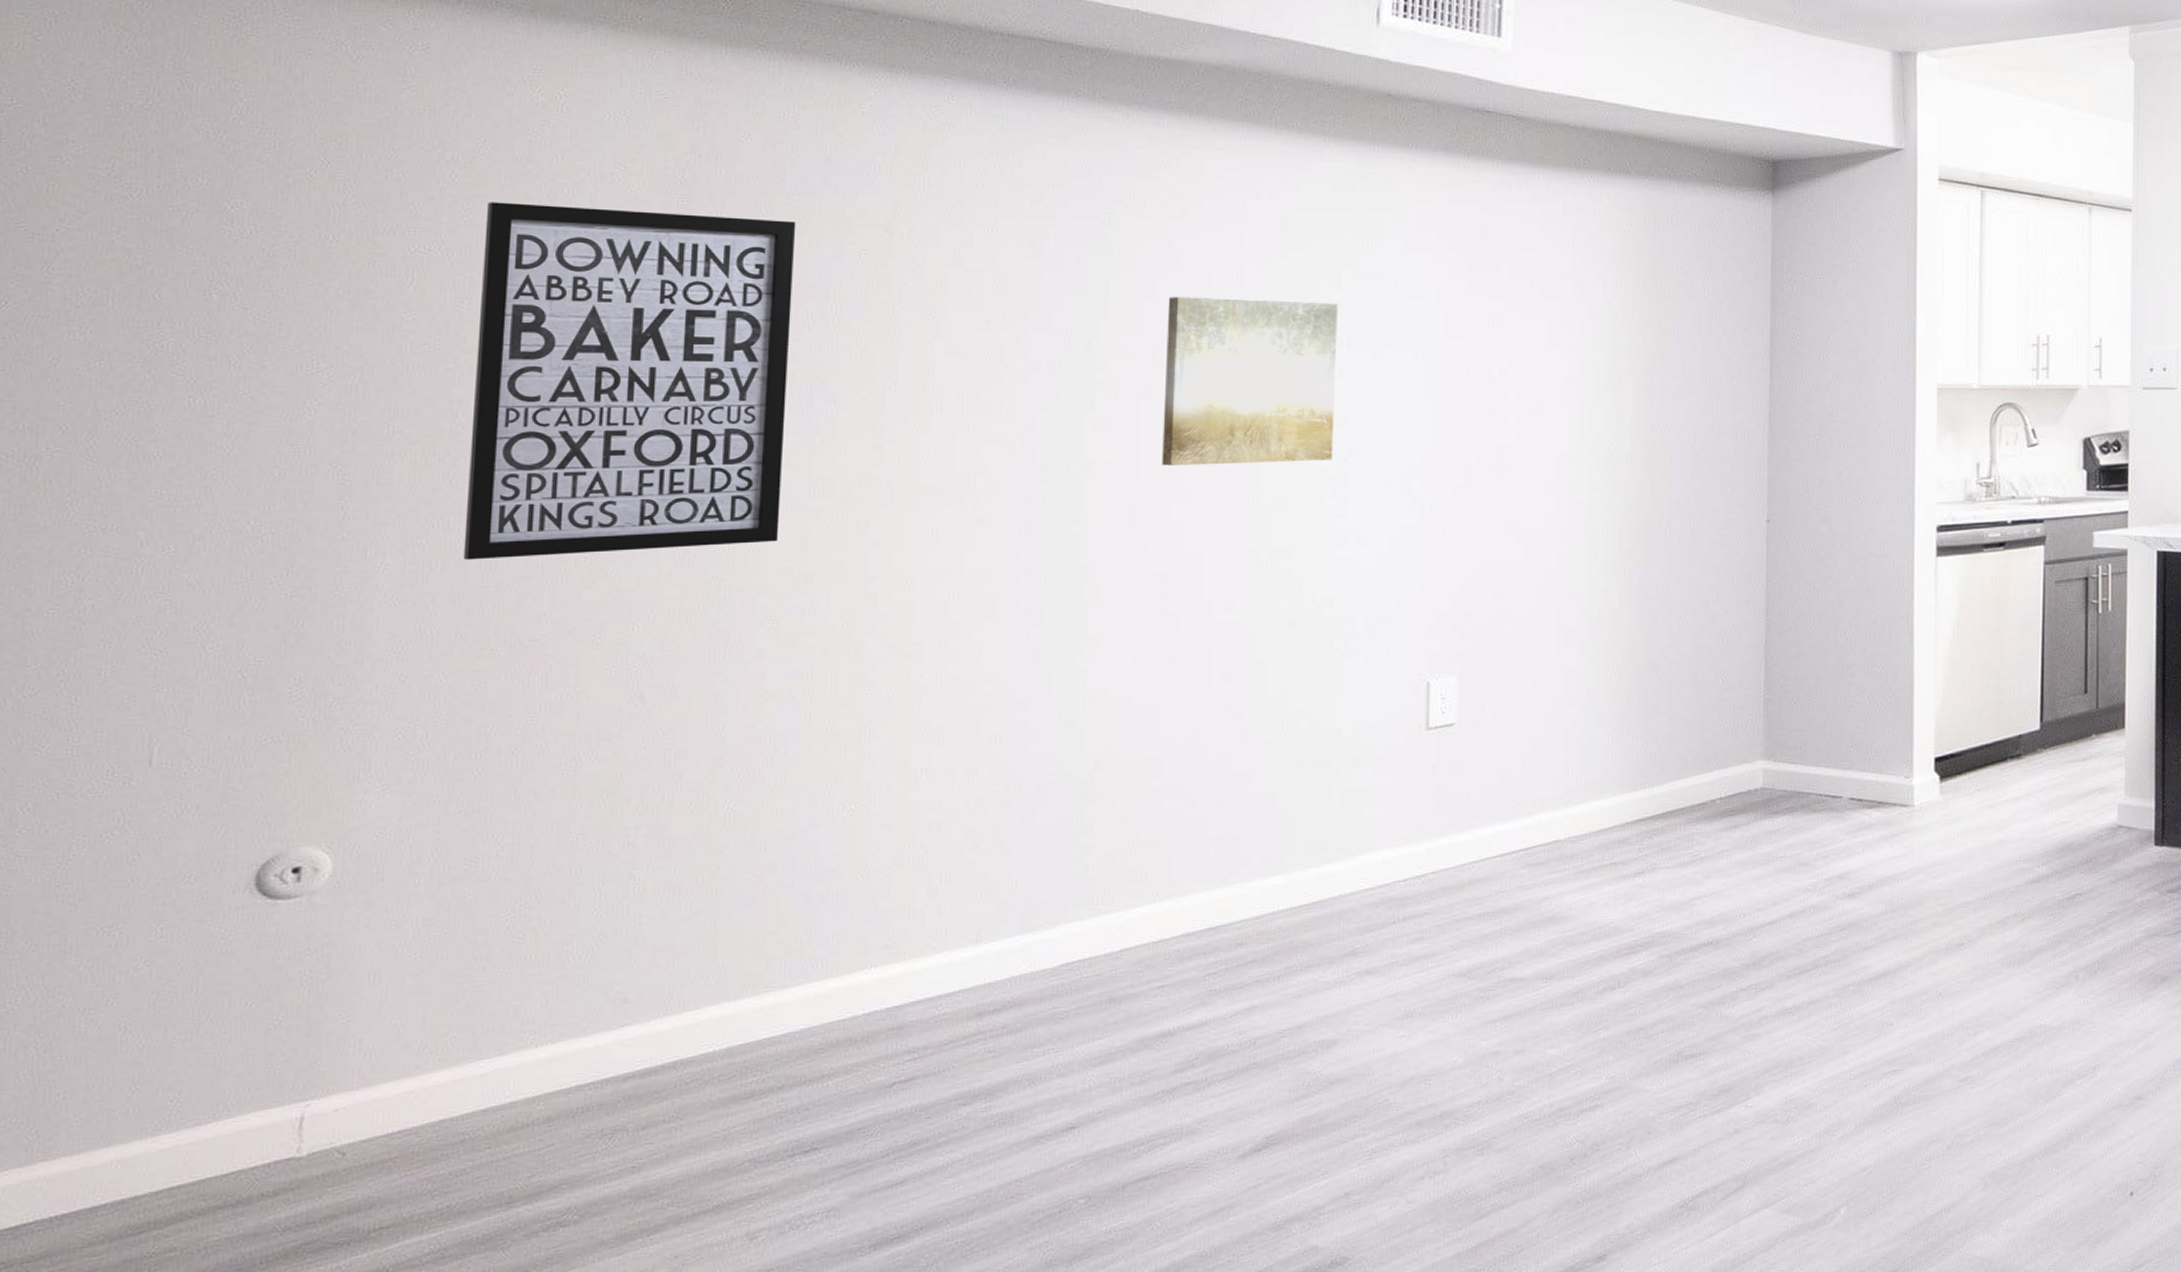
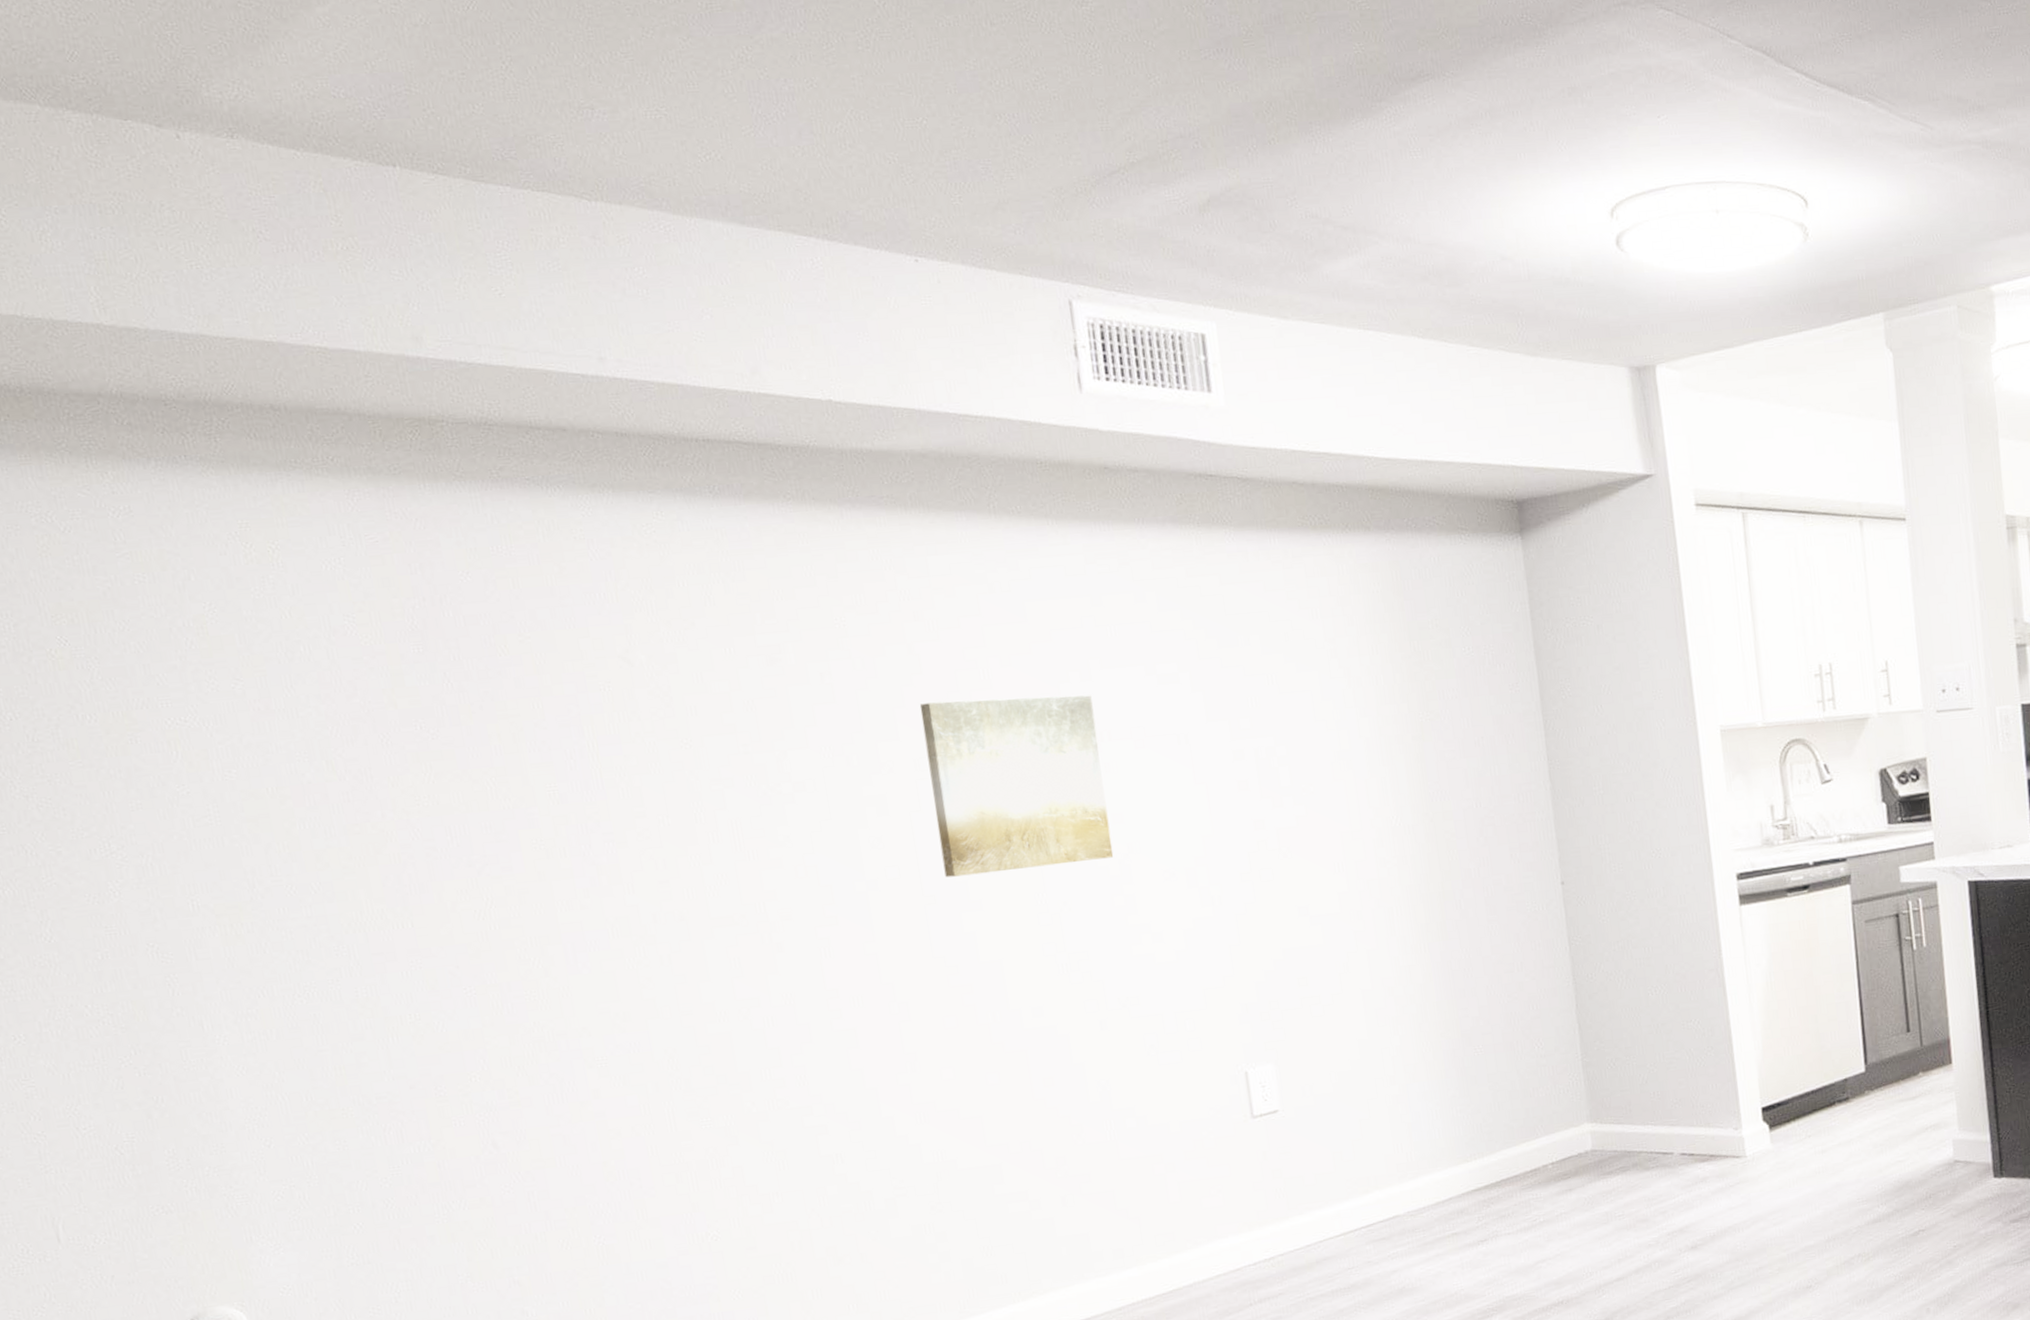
wall art: present [463,202,796,560] -> none [229,659,589,1026]

